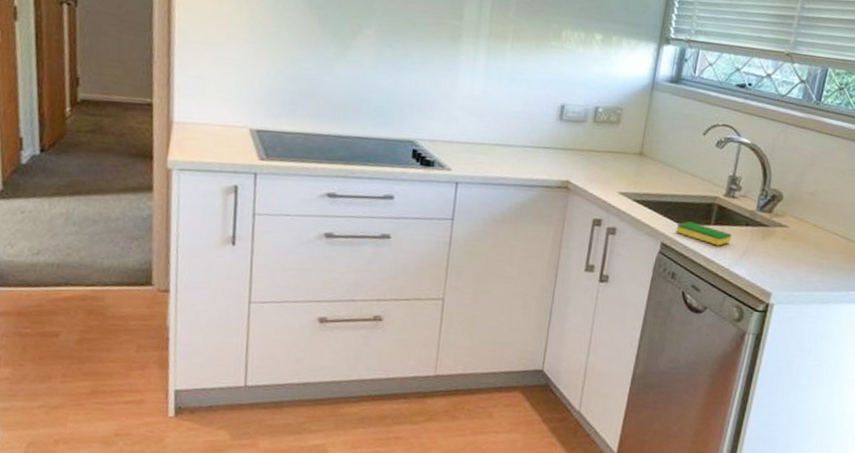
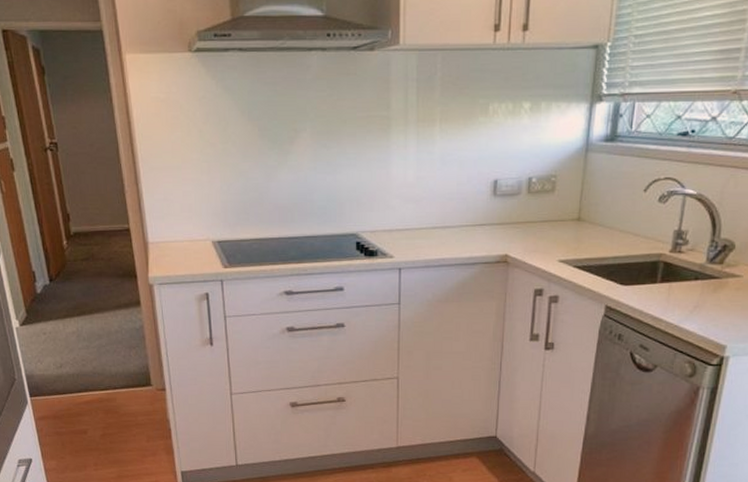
dish sponge: present [676,221,732,246] -> none [620,282,680,304]

